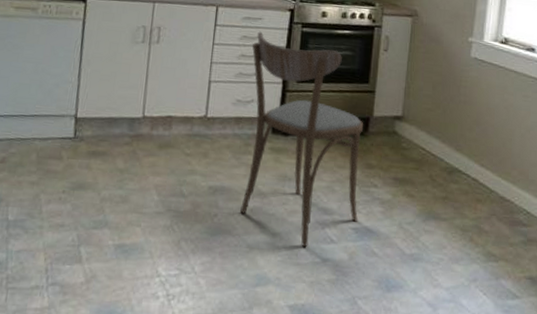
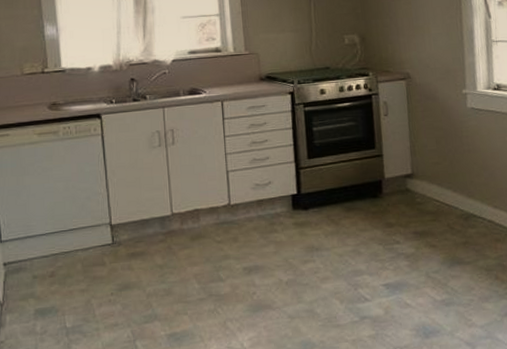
dining chair: present [240,31,364,248] -> none [260,117,387,310]

